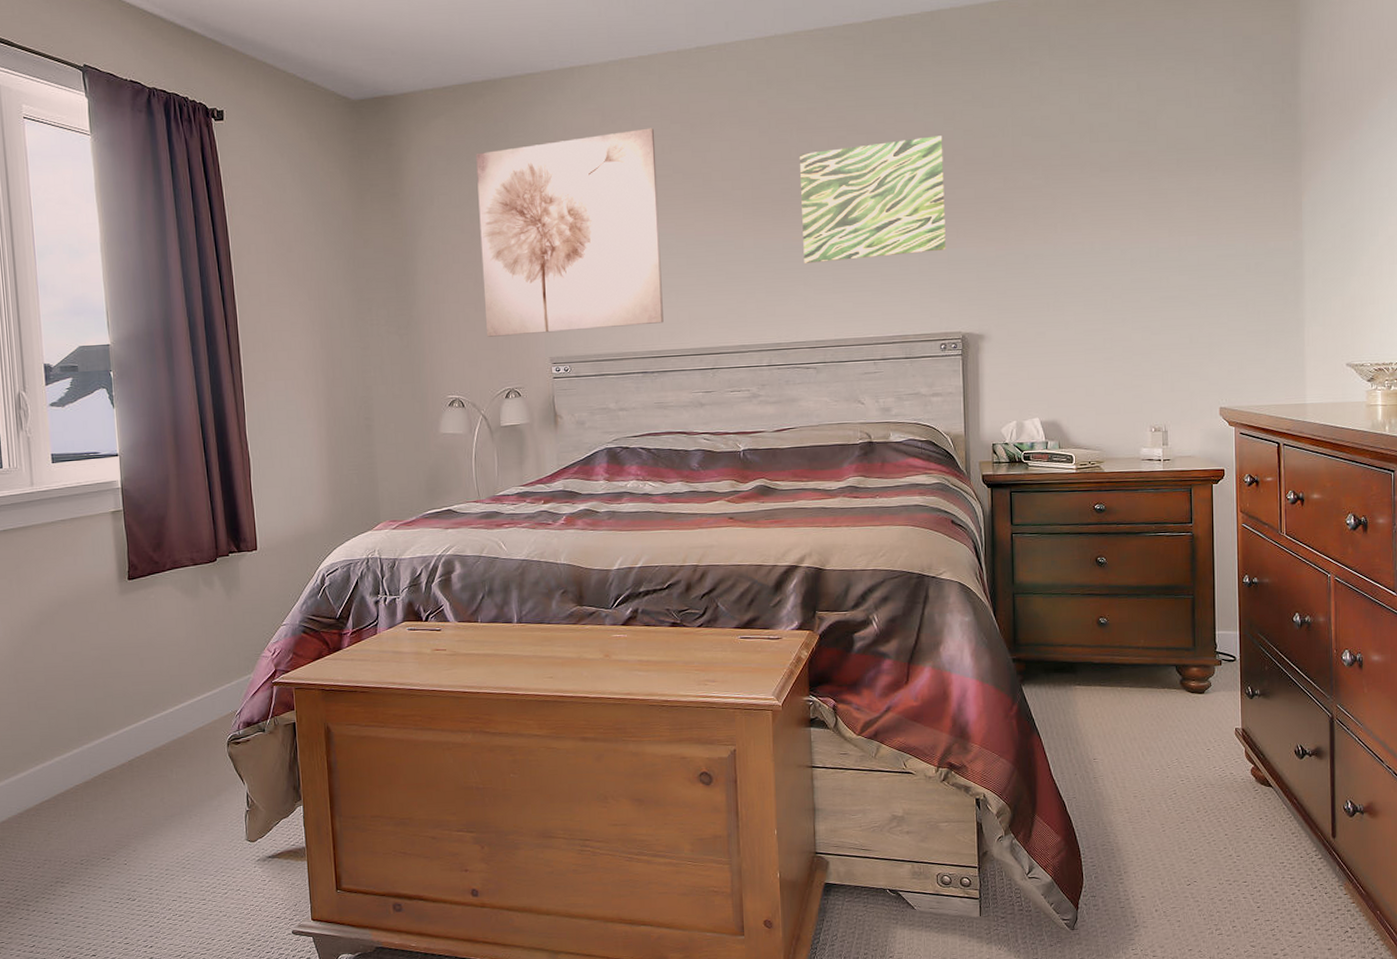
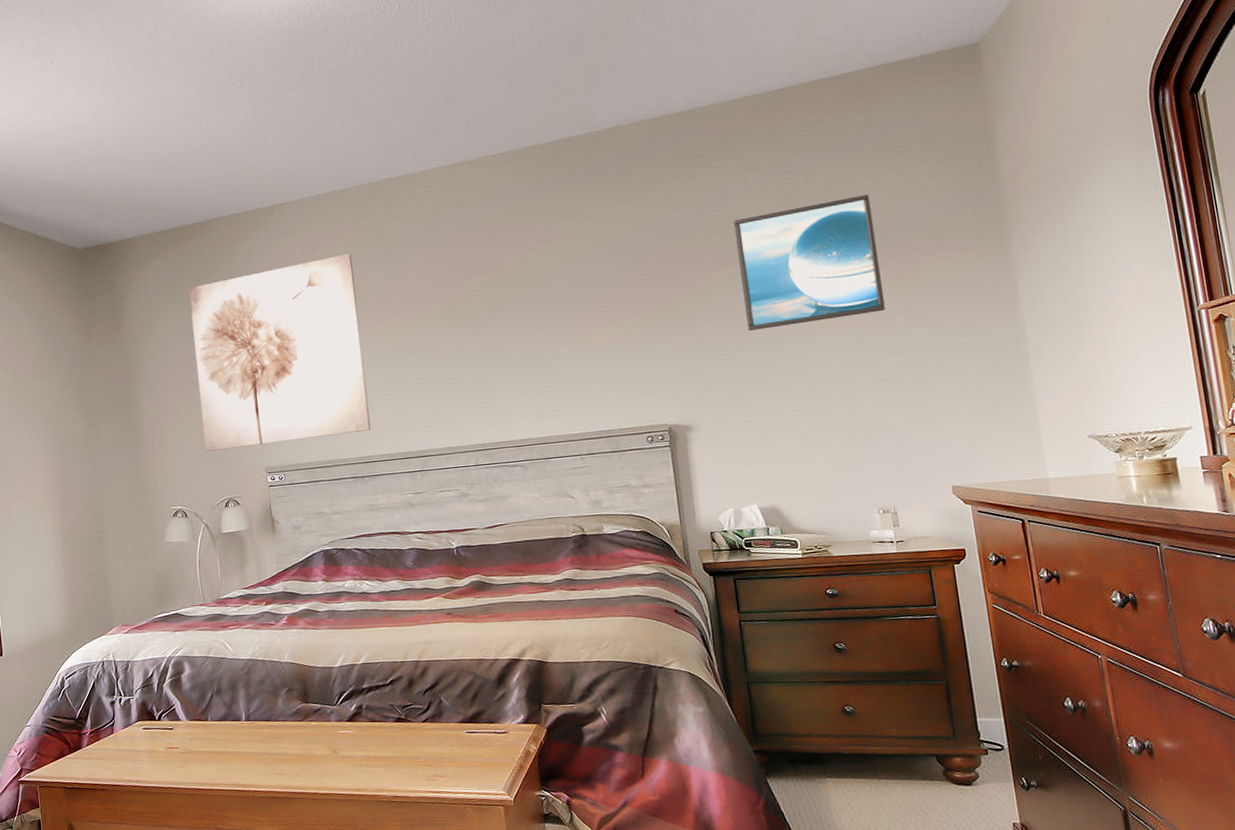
wall art: present [800,136,946,263] -> none [492,240,644,367]
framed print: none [1044,105,1179,240] -> present [733,194,885,331]

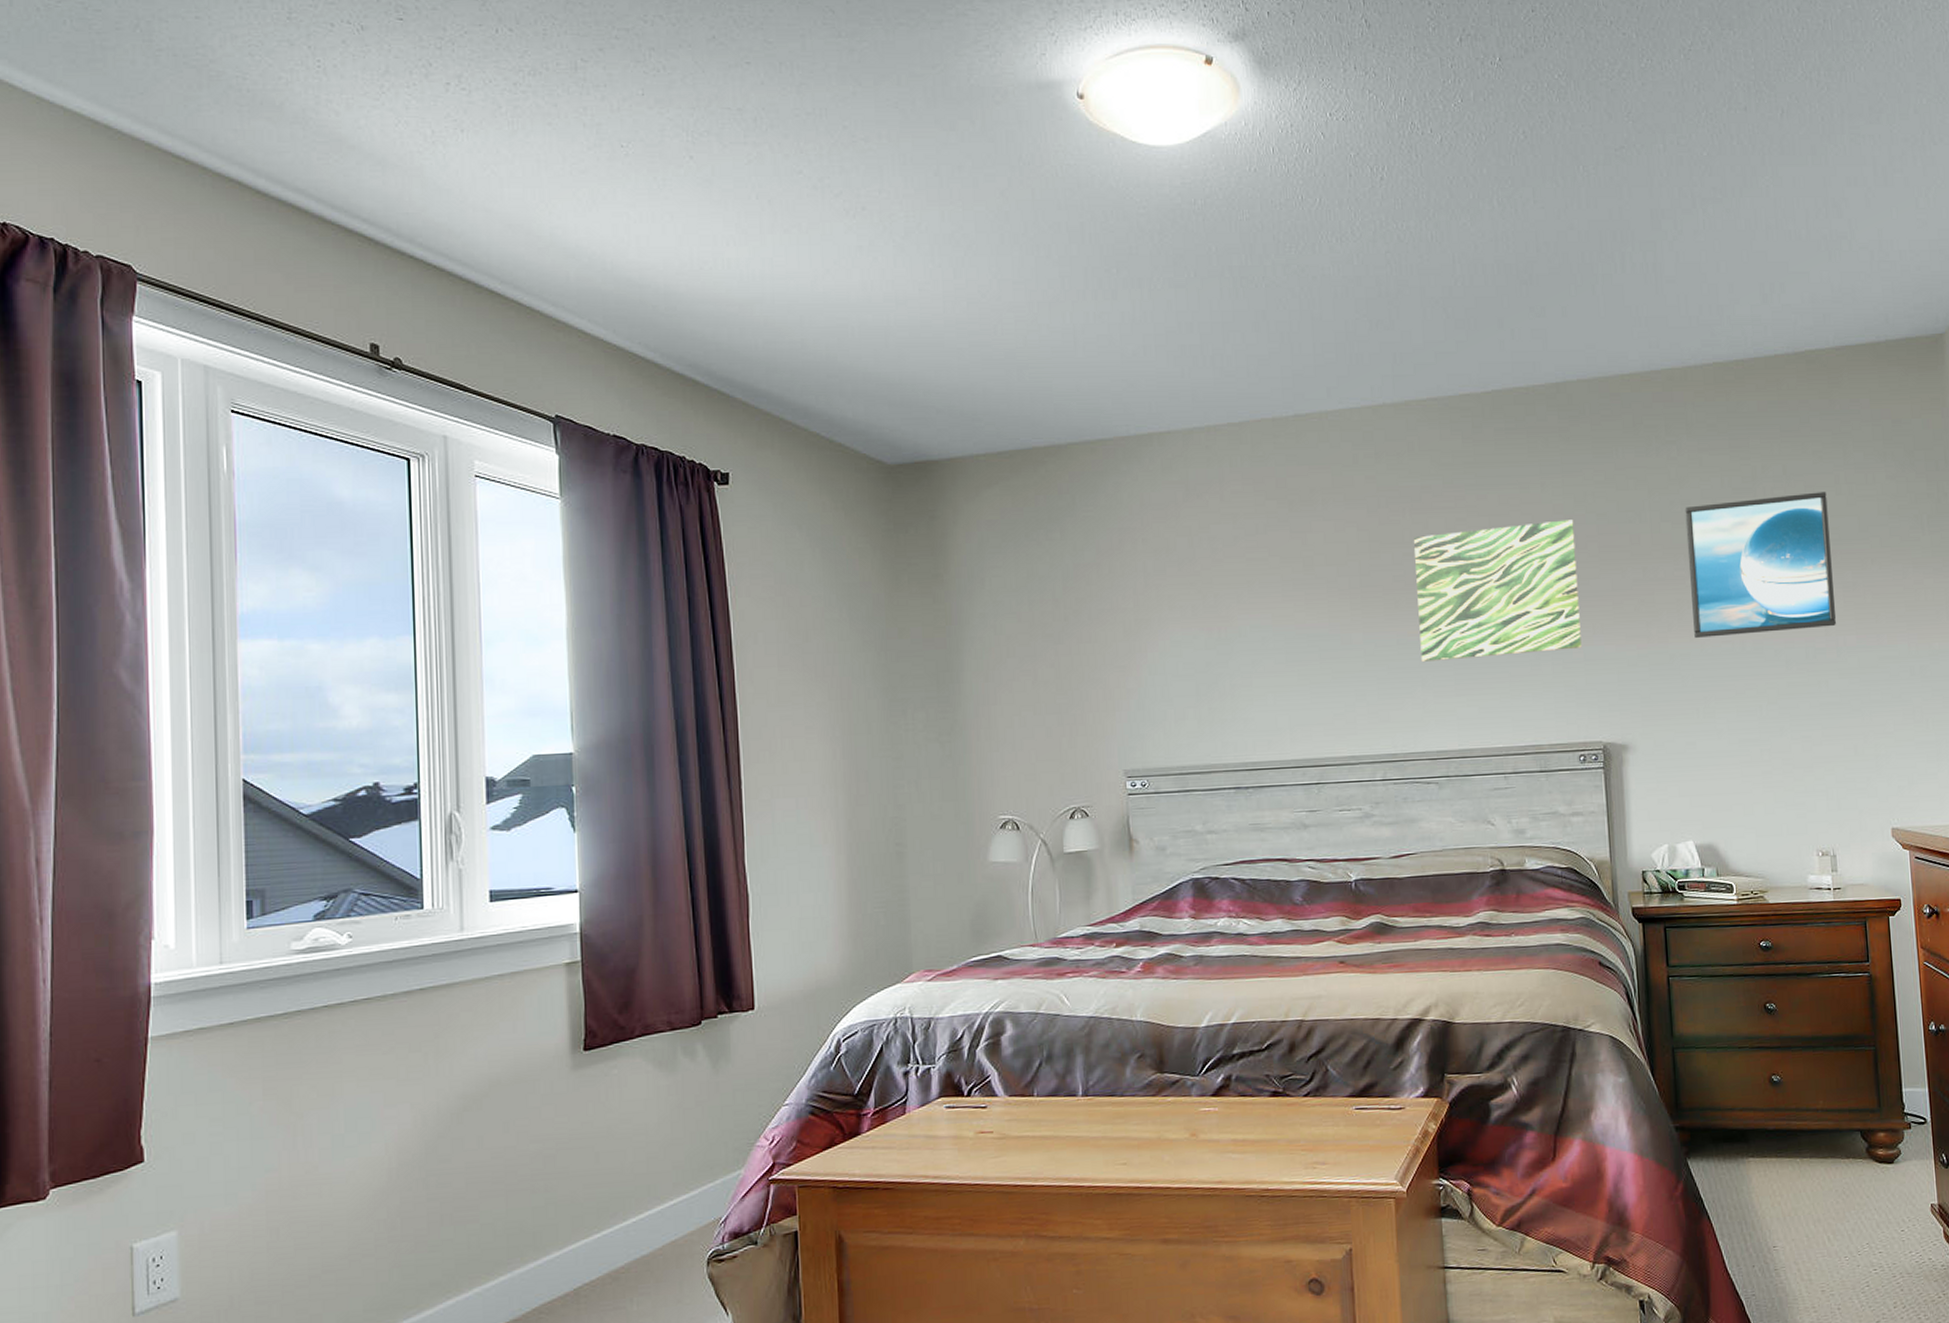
wall art: present [189,253,371,452] -> none [1036,504,1259,746]
wall art: none [492,240,644,367] -> present [1414,520,1582,662]

